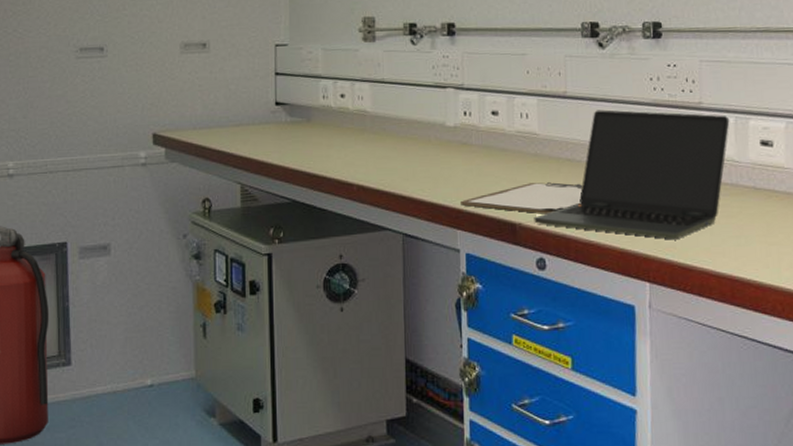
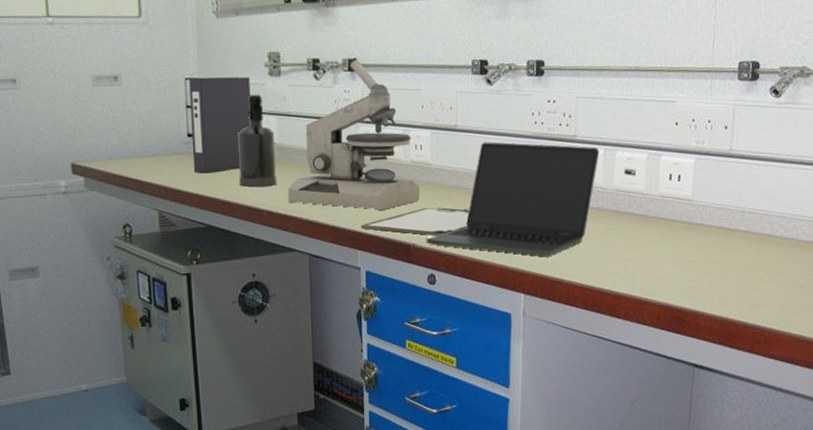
binder: none [279,42,343,144] -> present [189,77,251,174]
spray bottle: none [328,60,369,158] -> present [238,94,277,187]
microscope: none [380,21,526,186] -> present [287,57,420,211]

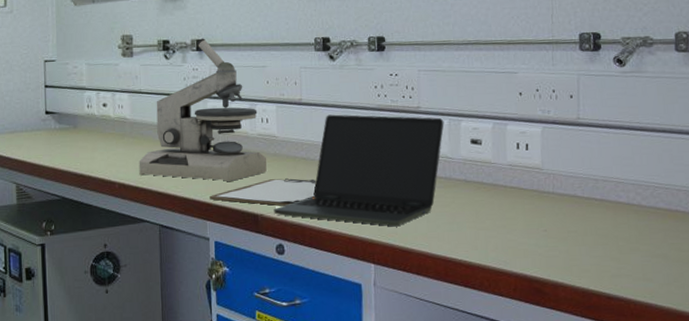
binder: present [189,77,251,174] -> none [48,58,105,148]
spray bottle: present [238,94,277,187] -> none [92,73,129,160]

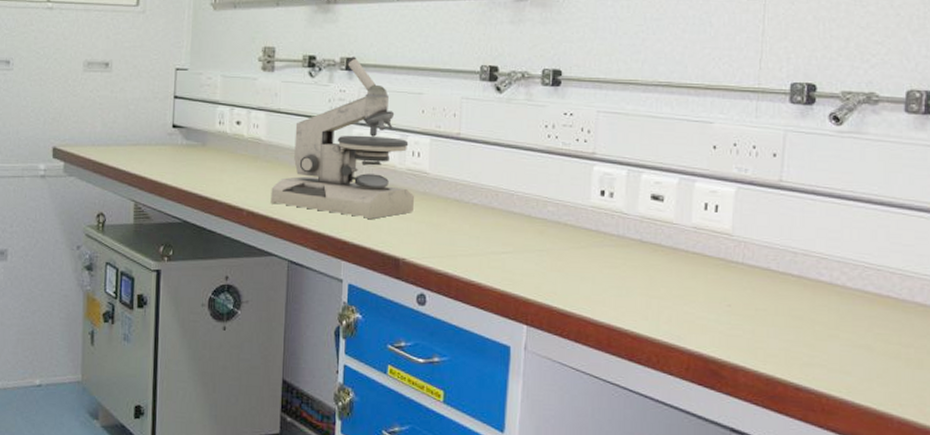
clipboard: present [210,178,317,206] -> none [347,220,469,252]
laptop: present [274,114,444,226] -> none [417,153,622,285]

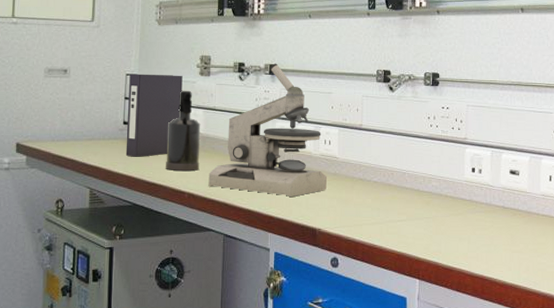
binder: none [175,68,242,167] -> present [125,73,183,157]
spray bottle: none [221,88,263,184] -> present [166,90,201,171]

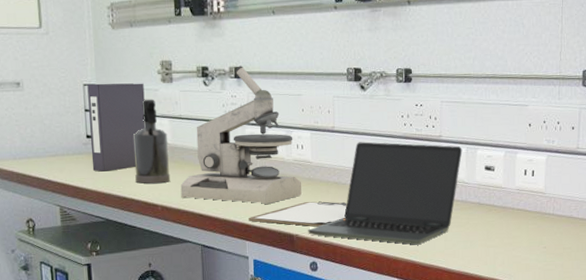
clipboard: none [273,197,371,222] -> present [248,201,347,227]
laptop: none [331,140,488,245] -> present [308,142,463,244]

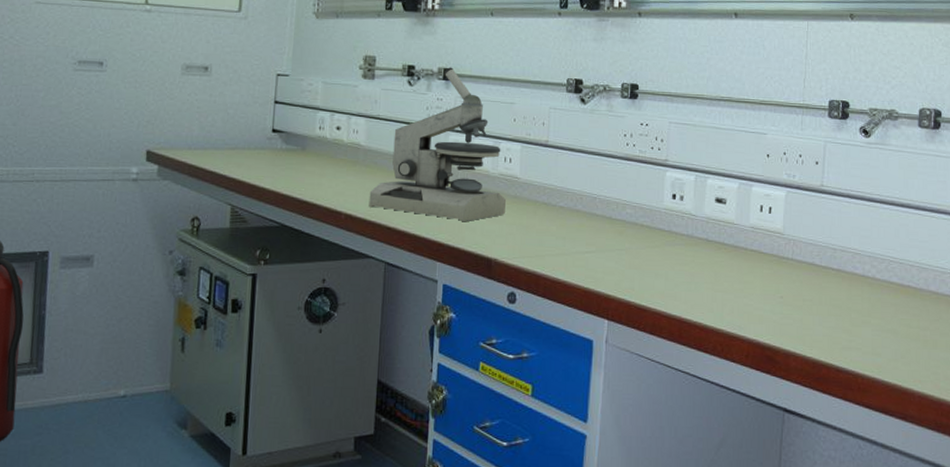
binder: present [87,83,146,172] -> none [274,74,343,171]
spray bottle: present [133,99,171,184] -> none [320,95,362,188]
clipboard: present [248,201,347,227] -> none [442,222,556,252]
laptop: present [308,142,463,244] -> none [508,160,691,281]

